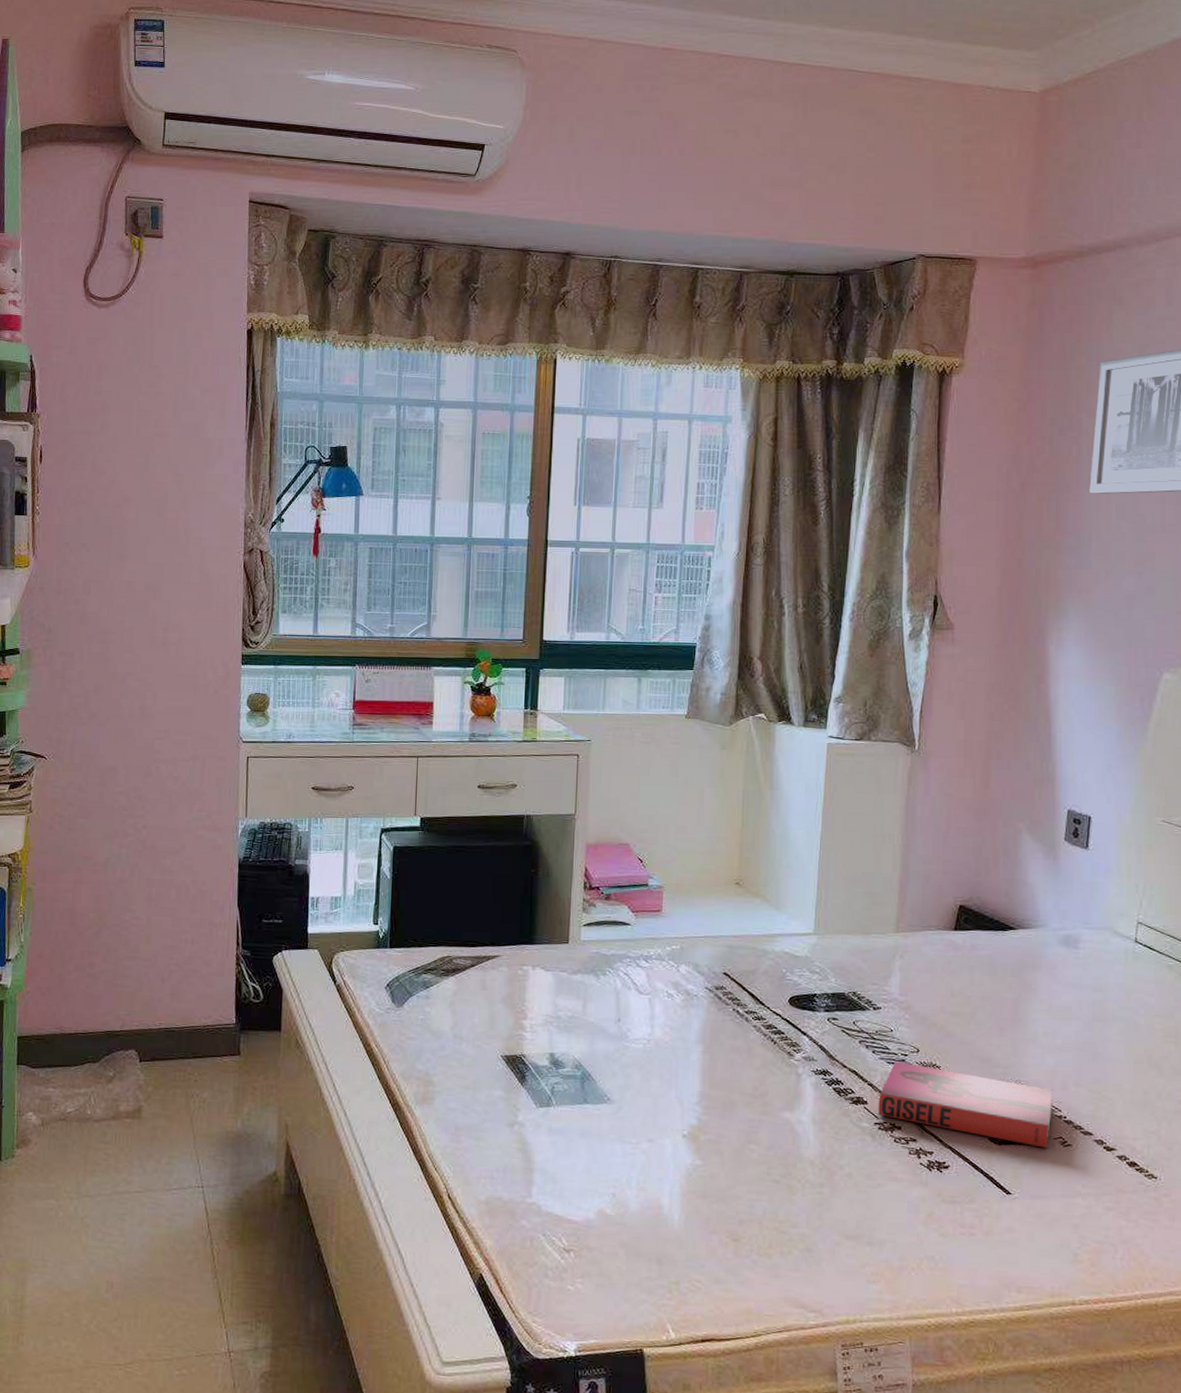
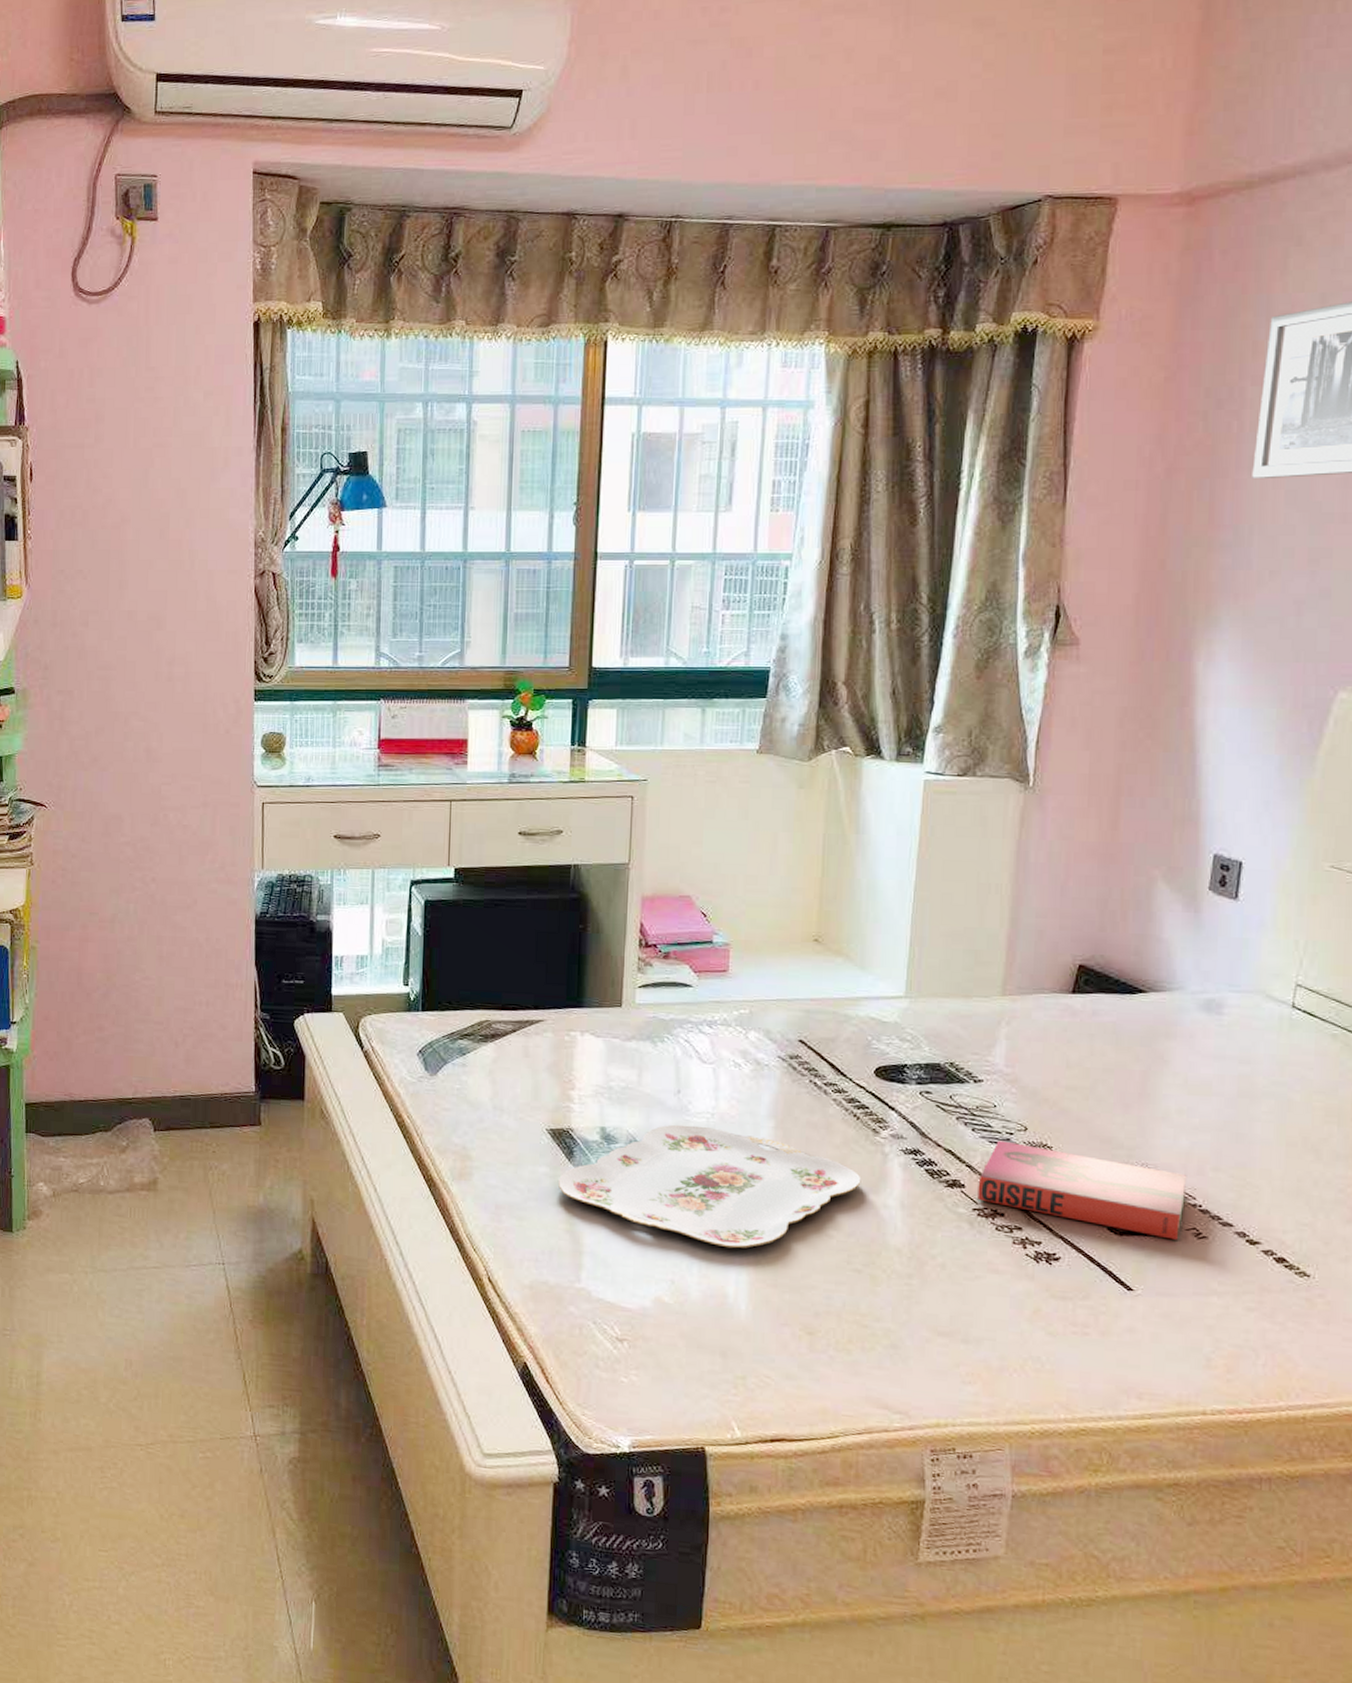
serving tray: none [512,1050,779,1163] -> present [558,1124,861,1248]

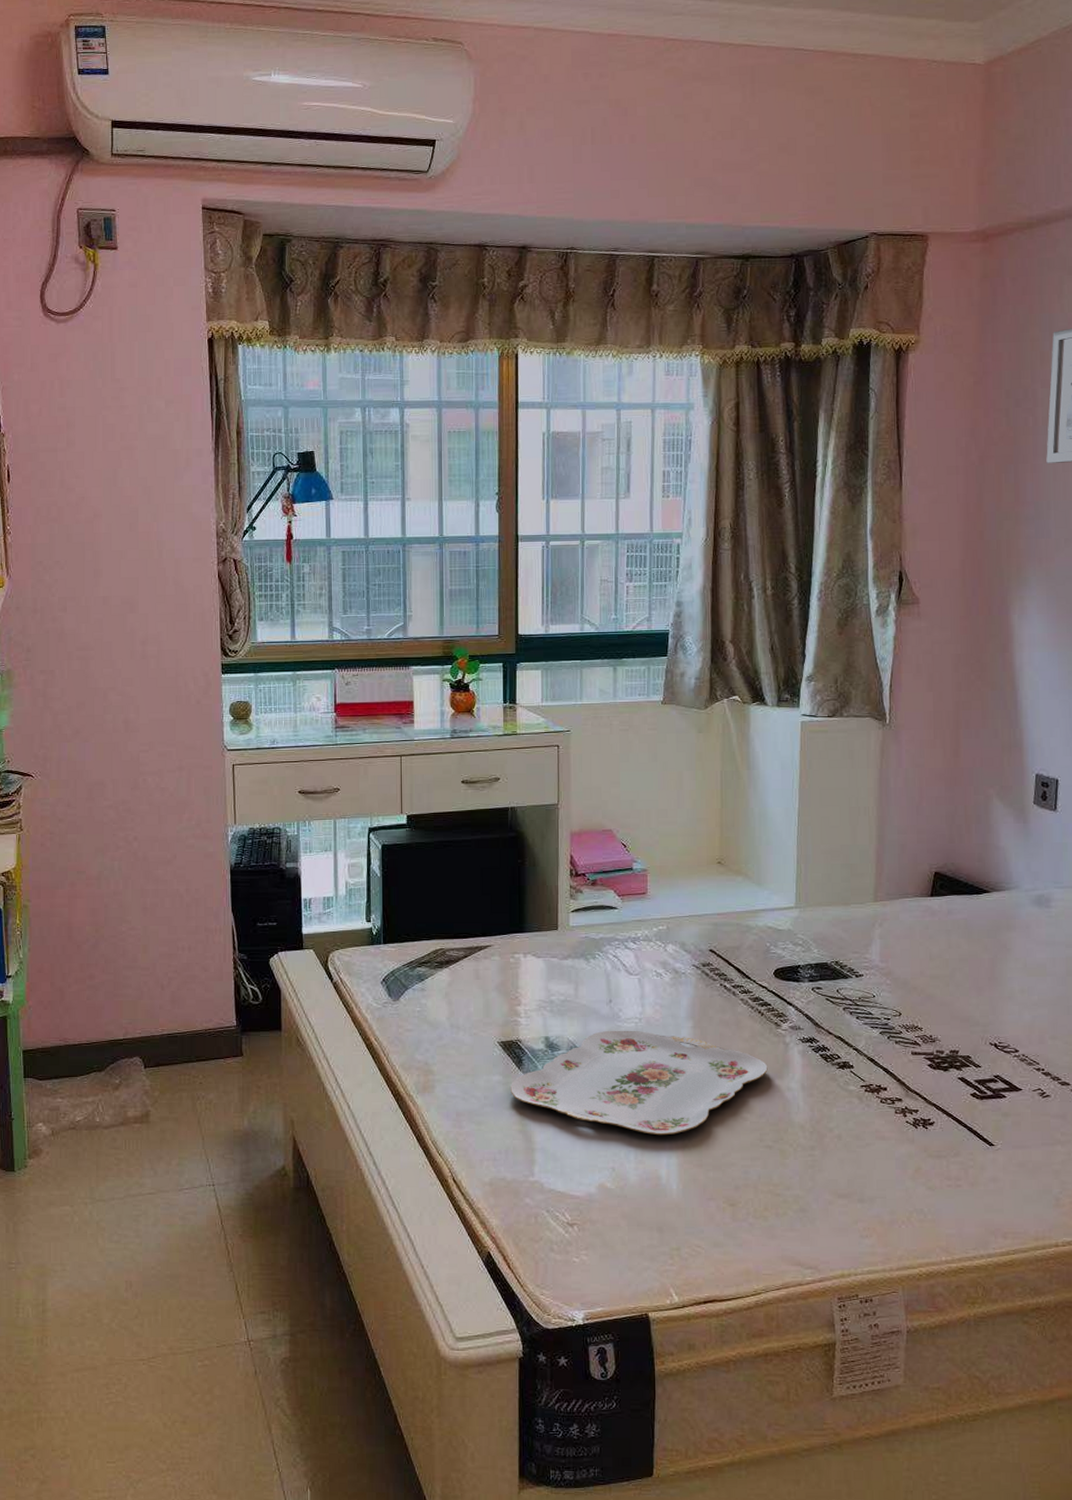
hardback book: present [978,1140,1187,1240] -> none [864,1025,1031,1100]

